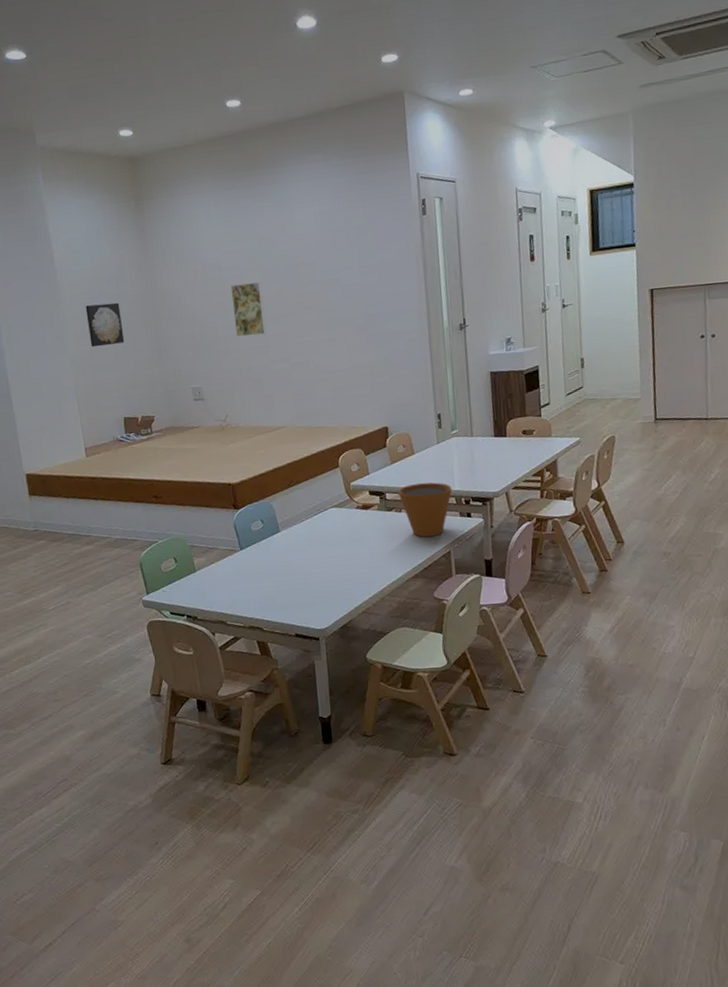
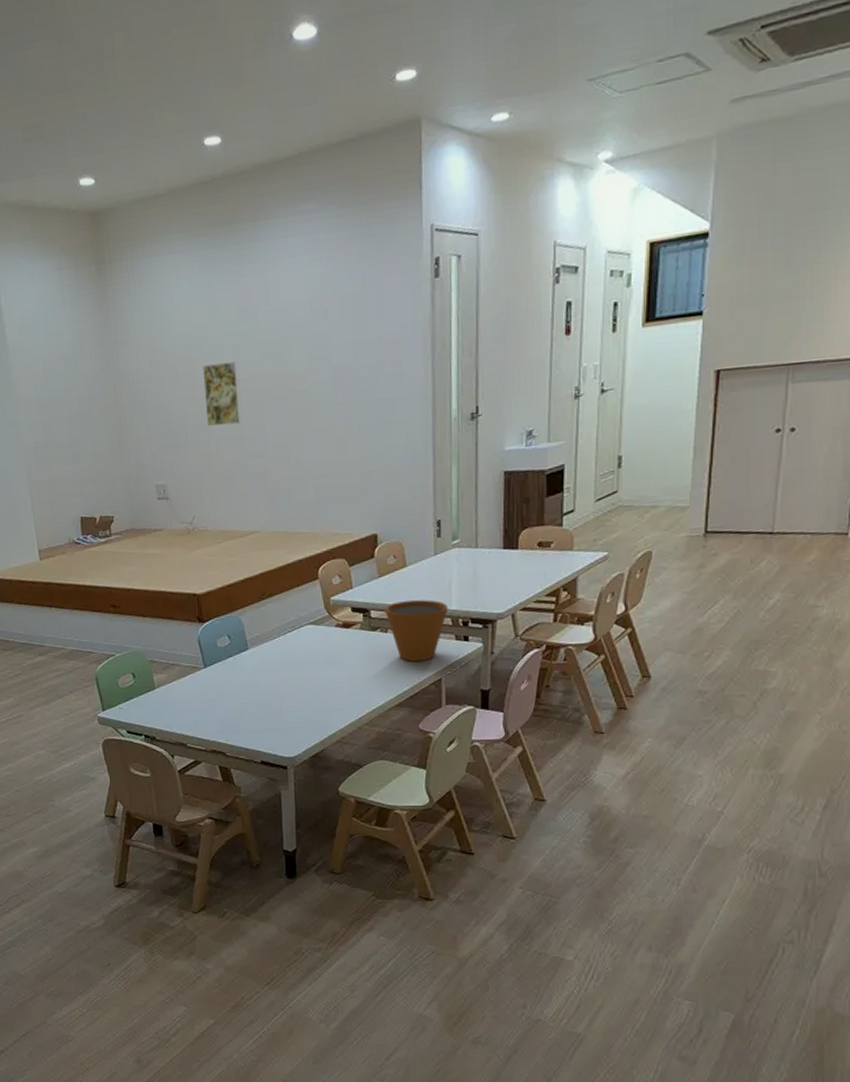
wall art: present [85,302,125,348] -> none [40,385,83,438]

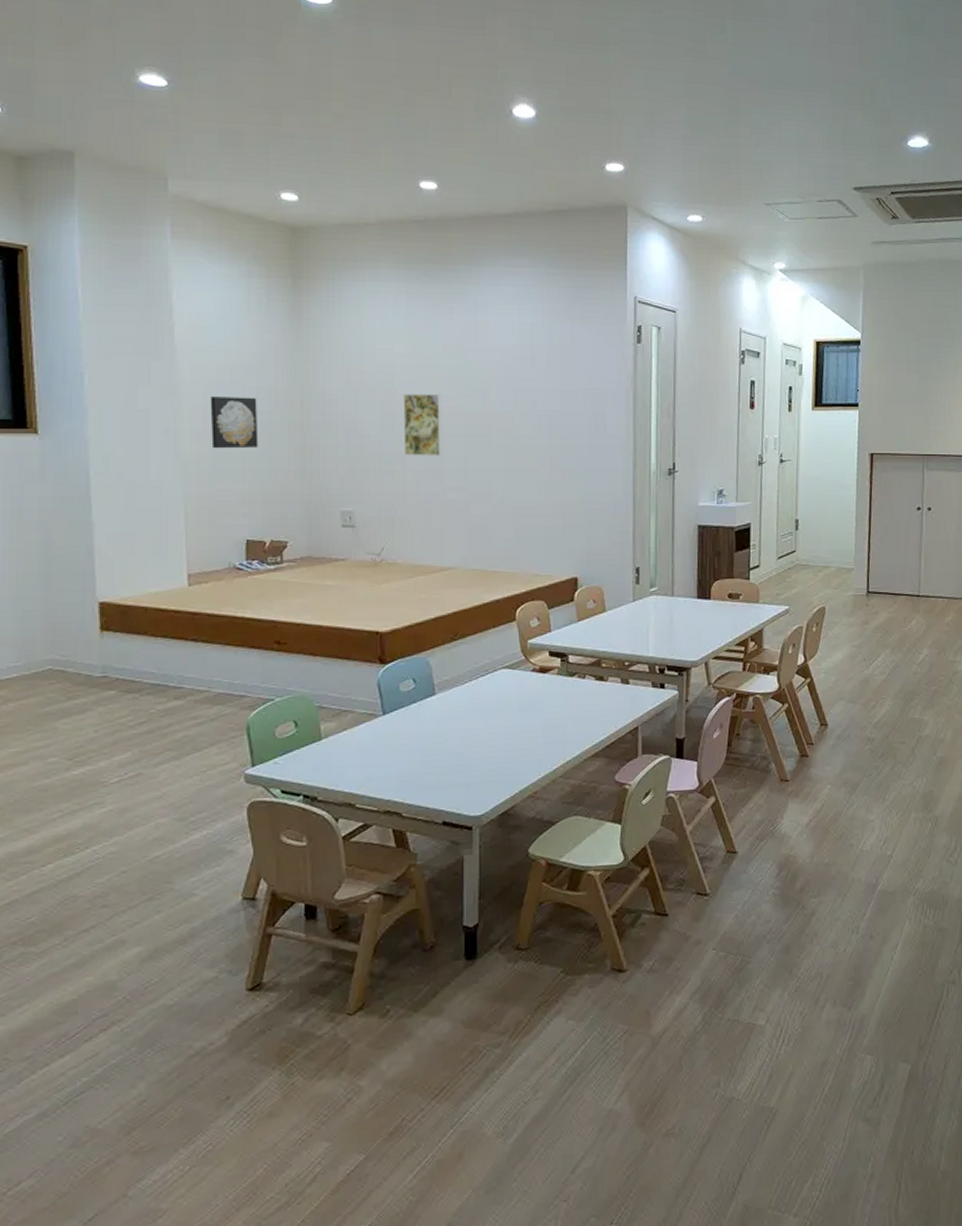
wall art: none [40,385,83,438] -> present [210,396,259,449]
flower pot: present [385,599,448,662] -> none [584,646,645,710]

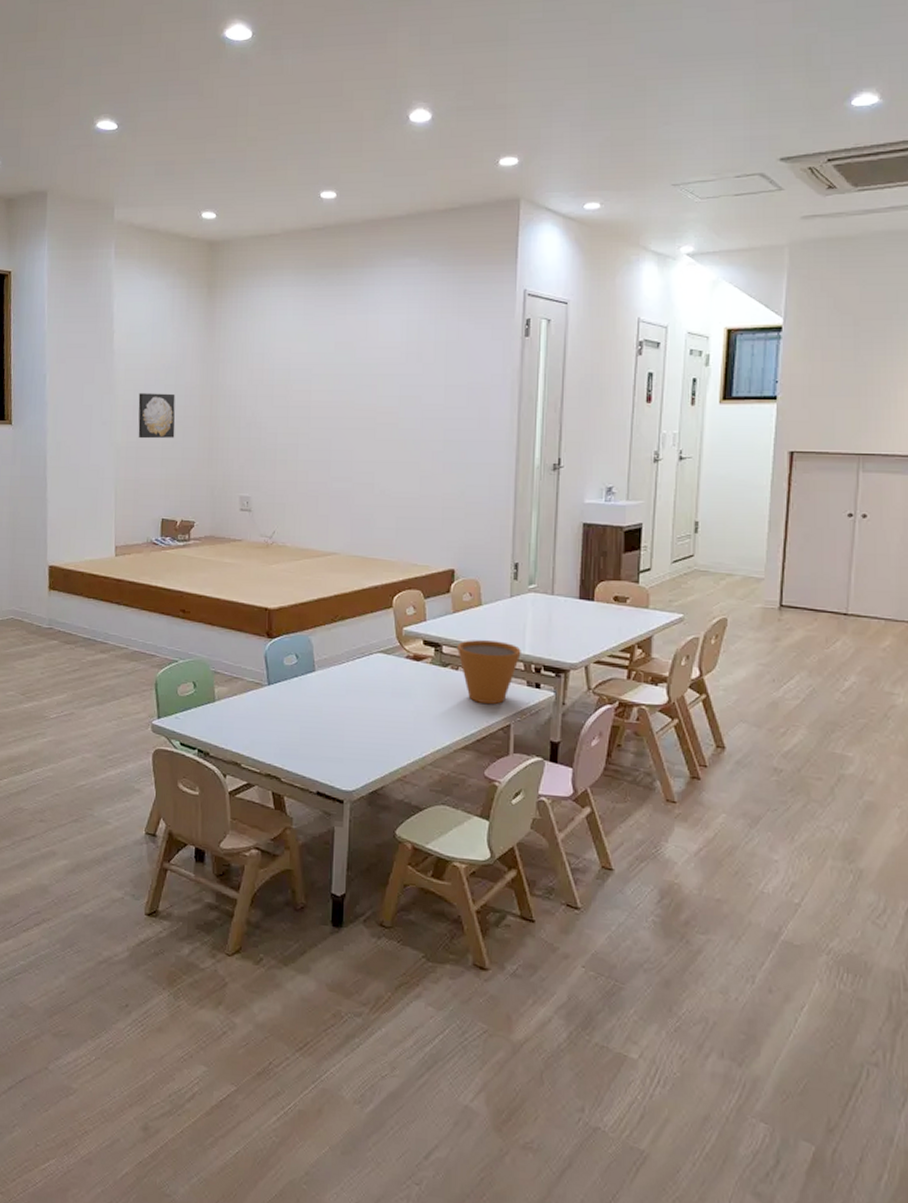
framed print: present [403,394,443,456] -> none [296,390,333,448]
flower pot: none [584,646,645,710] -> present [457,640,521,705]

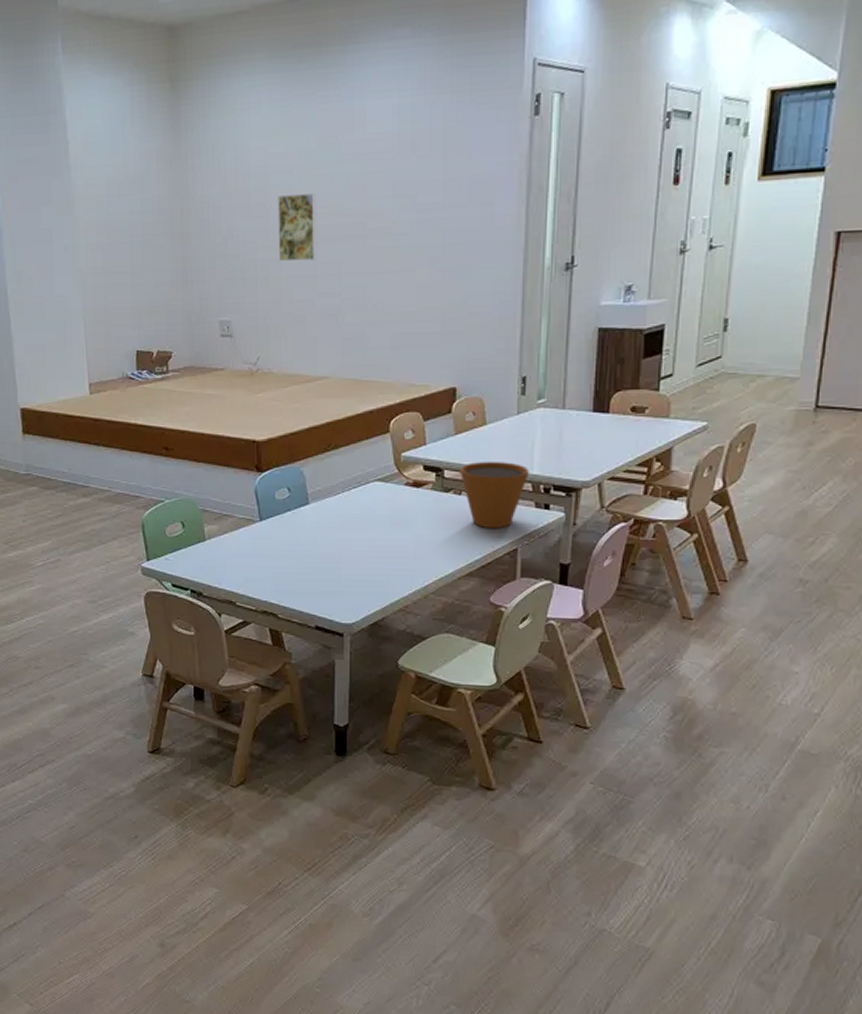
wall art: present [138,393,176,439] -> none [101,209,144,263]
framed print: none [296,390,333,448] -> present [278,193,317,262]

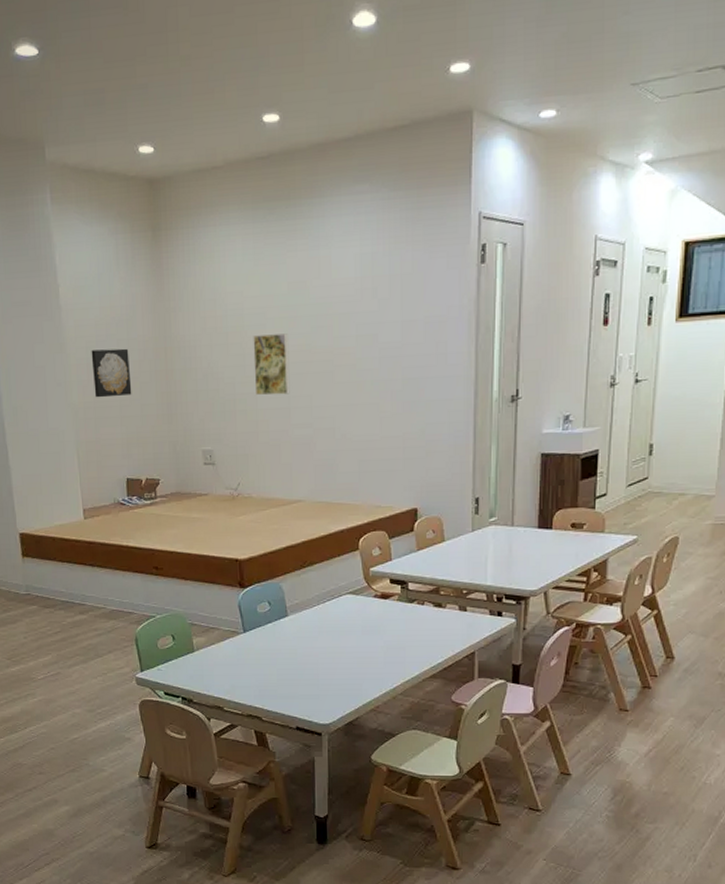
wall art: none [101,209,144,263] -> present [91,348,132,398]
flower pot: present [460,462,529,529] -> none [423,574,483,635]

